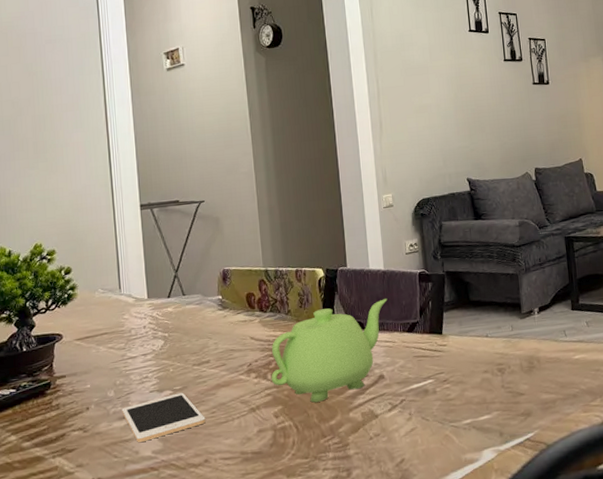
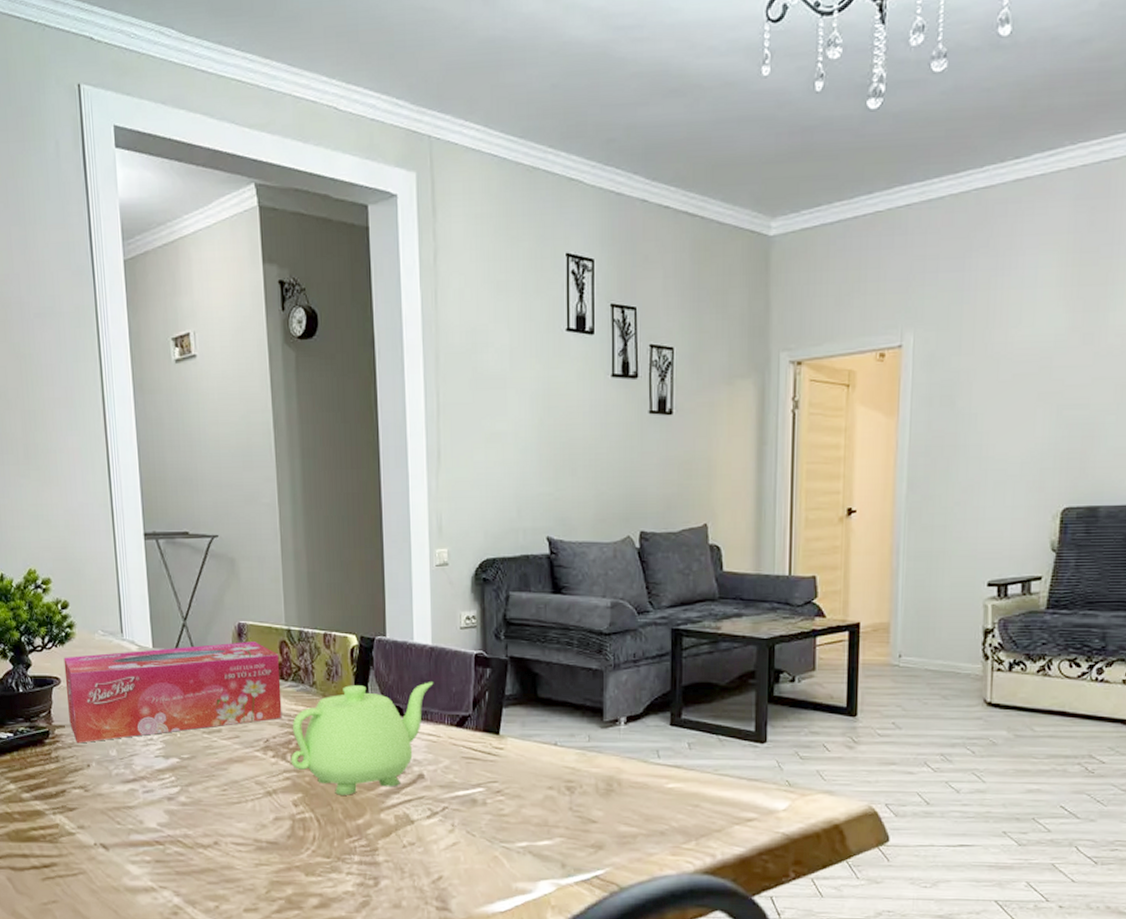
tissue box: none [66,283,263,390] -> present [63,642,282,744]
cell phone: present [122,392,206,443] -> none [125,762,216,812]

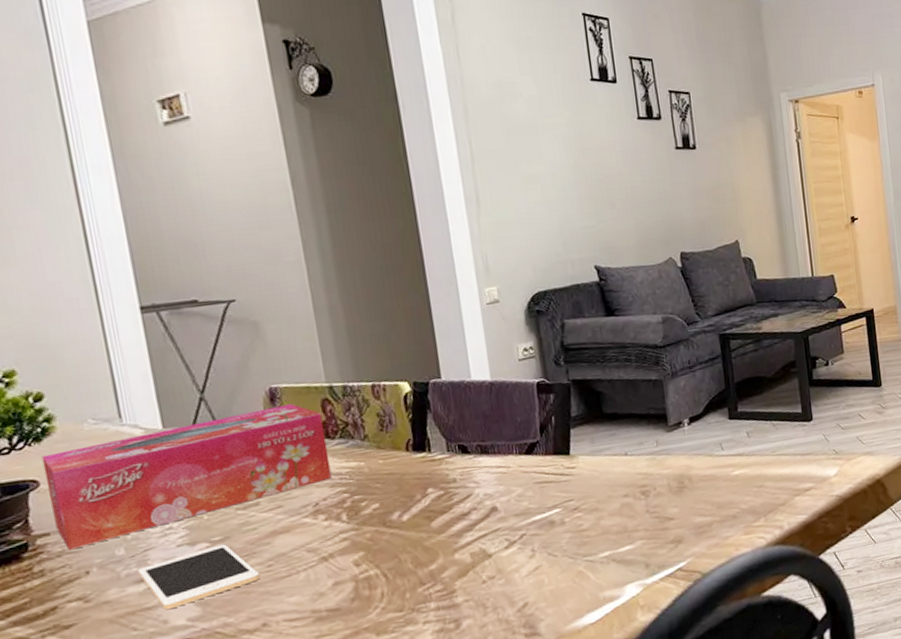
cell phone: none [125,762,216,812] -> present [138,544,260,610]
teapot: present [291,682,434,795] -> none [344,415,498,546]

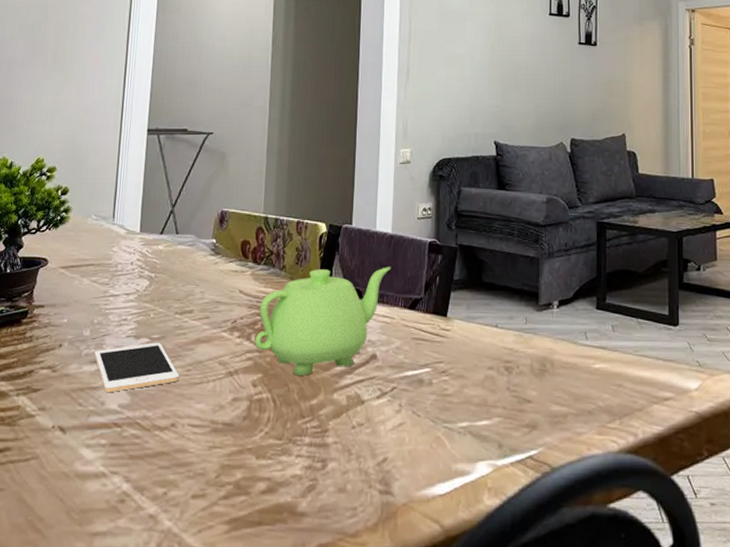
tissue box: present [41,404,332,551] -> none [49,227,255,323]
teapot: none [344,415,498,546] -> present [254,267,391,376]

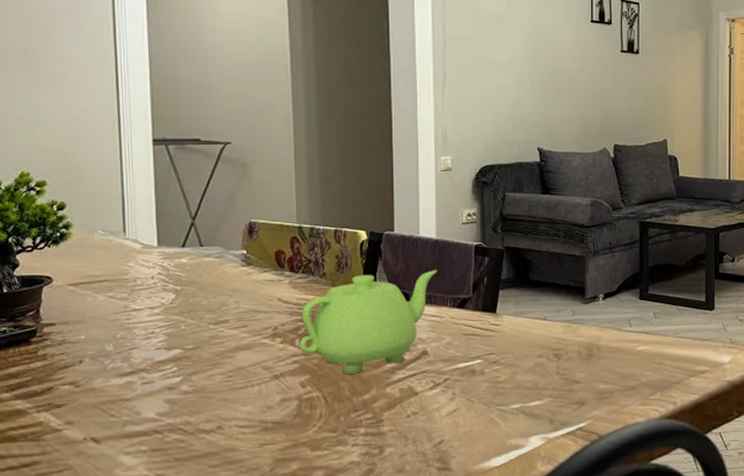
cell phone: present [94,342,180,393] -> none [122,352,221,403]

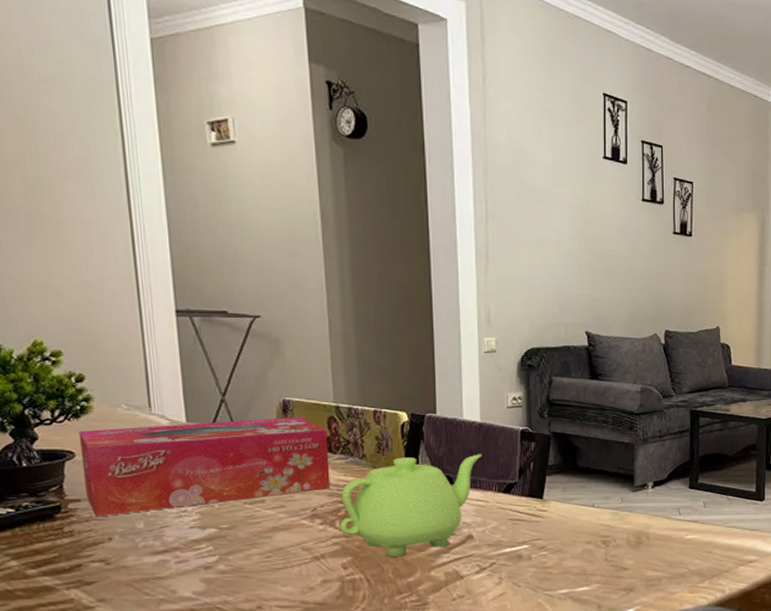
tissue box: none [57,238,292,341] -> present [78,417,331,517]

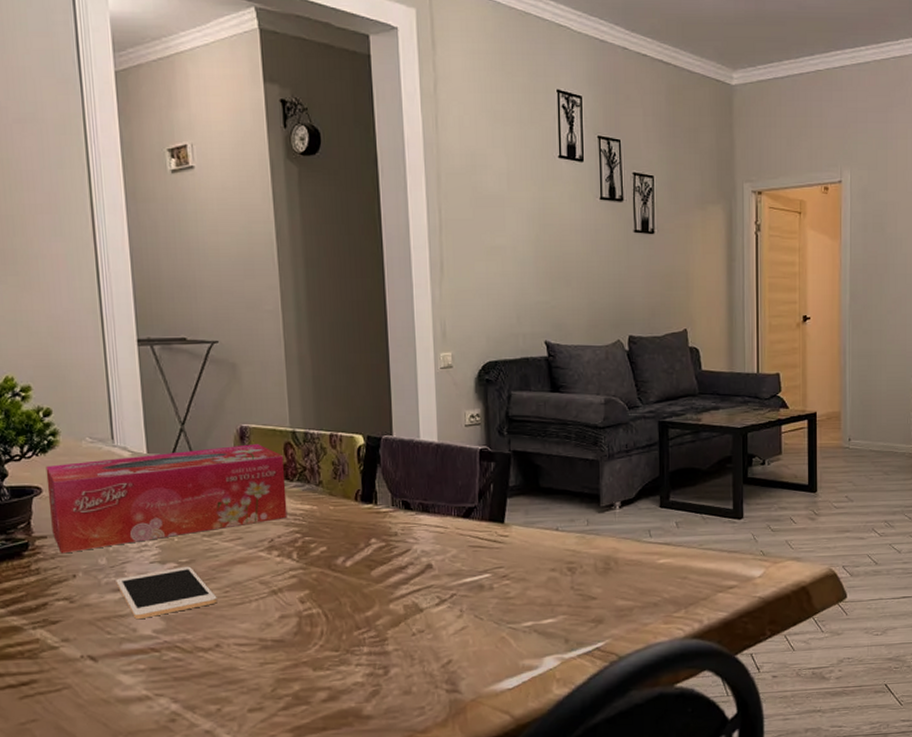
cell phone: none [154,532,259,582] -> present [116,566,218,620]
teapot: present [339,454,482,557] -> none [297,477,440,590]

